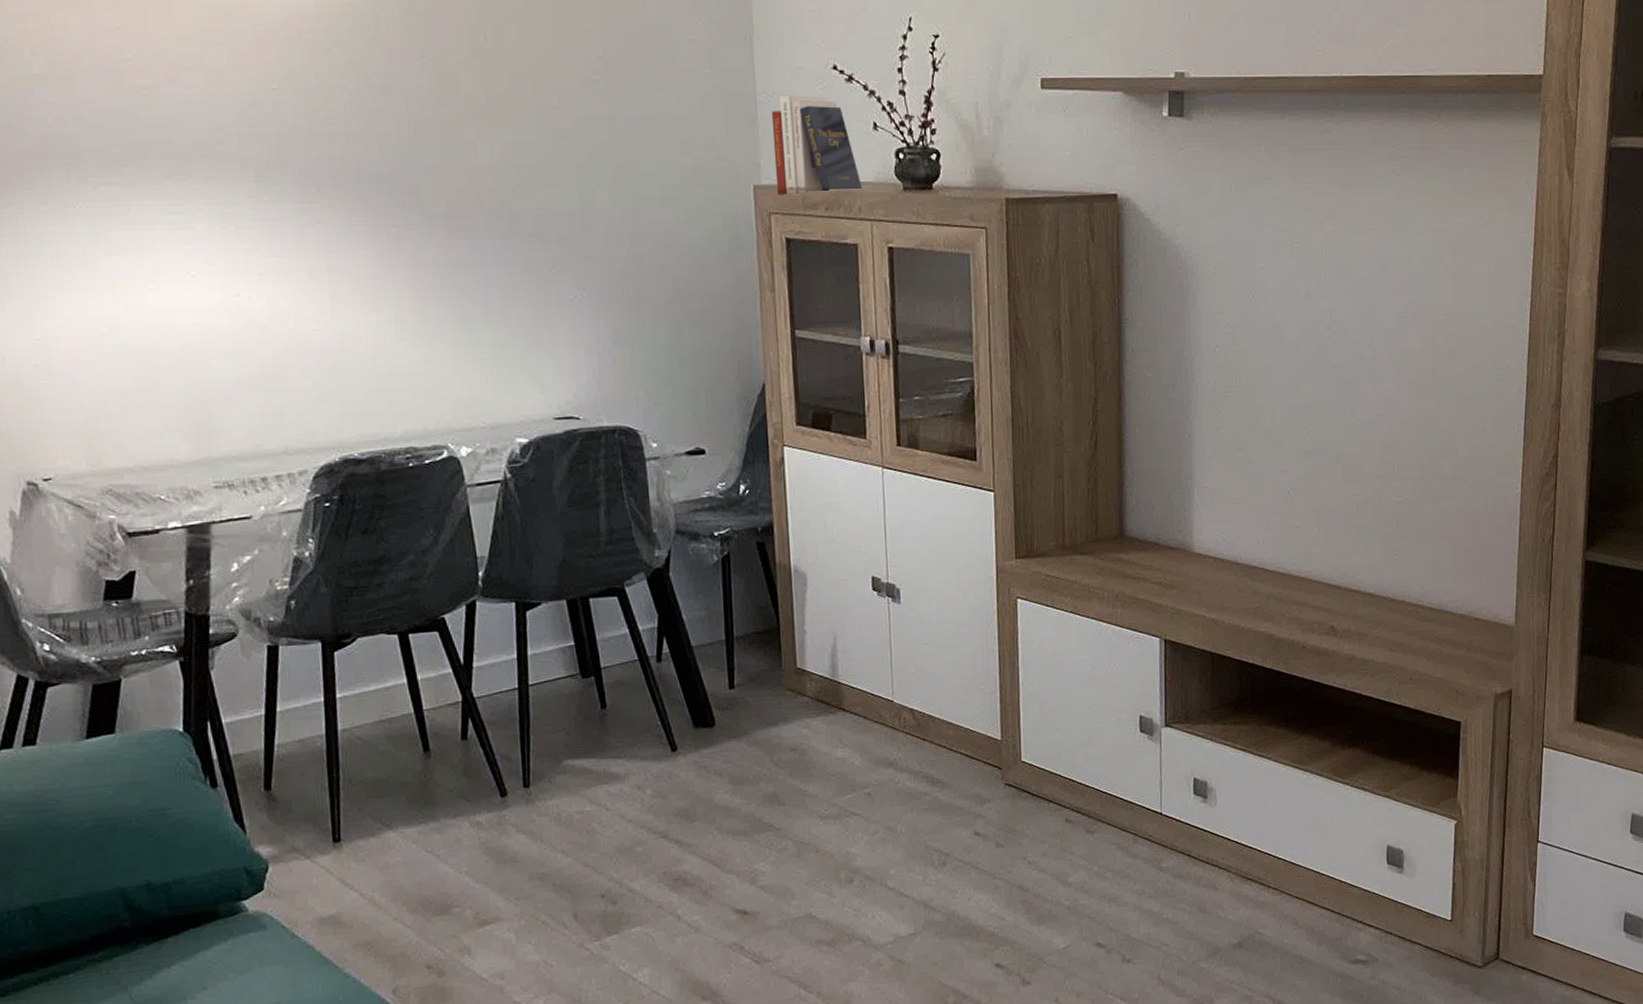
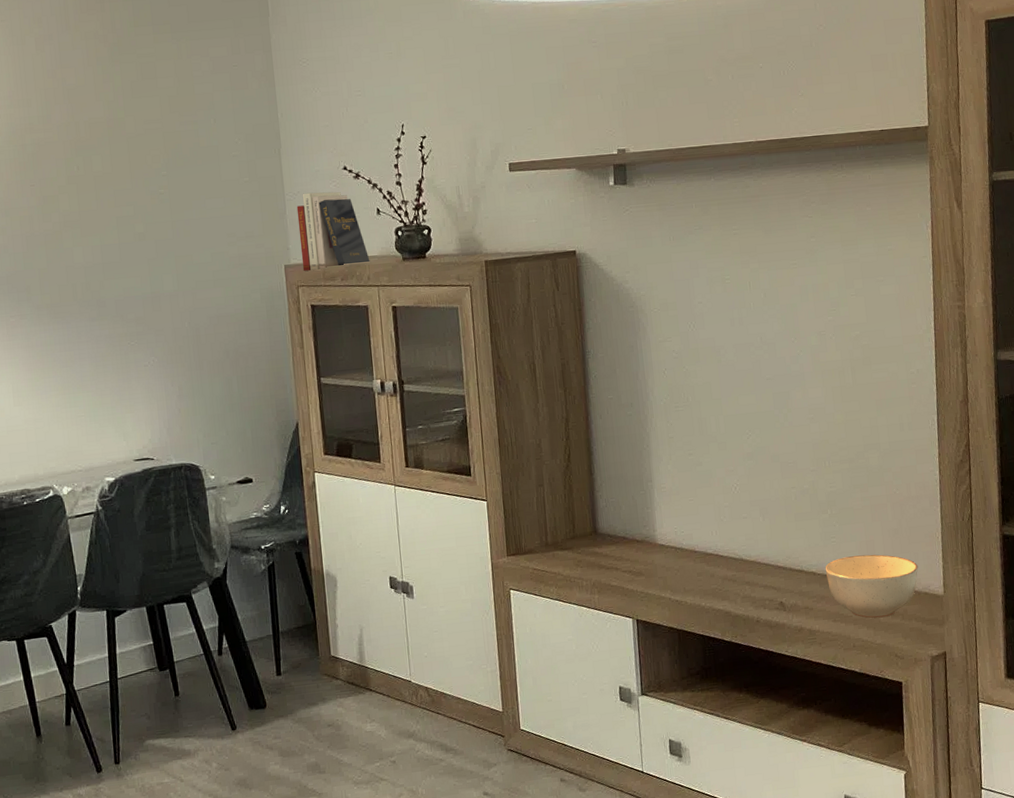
bowl: none [1384,576,1489,649] -> present [825,554,919,618]

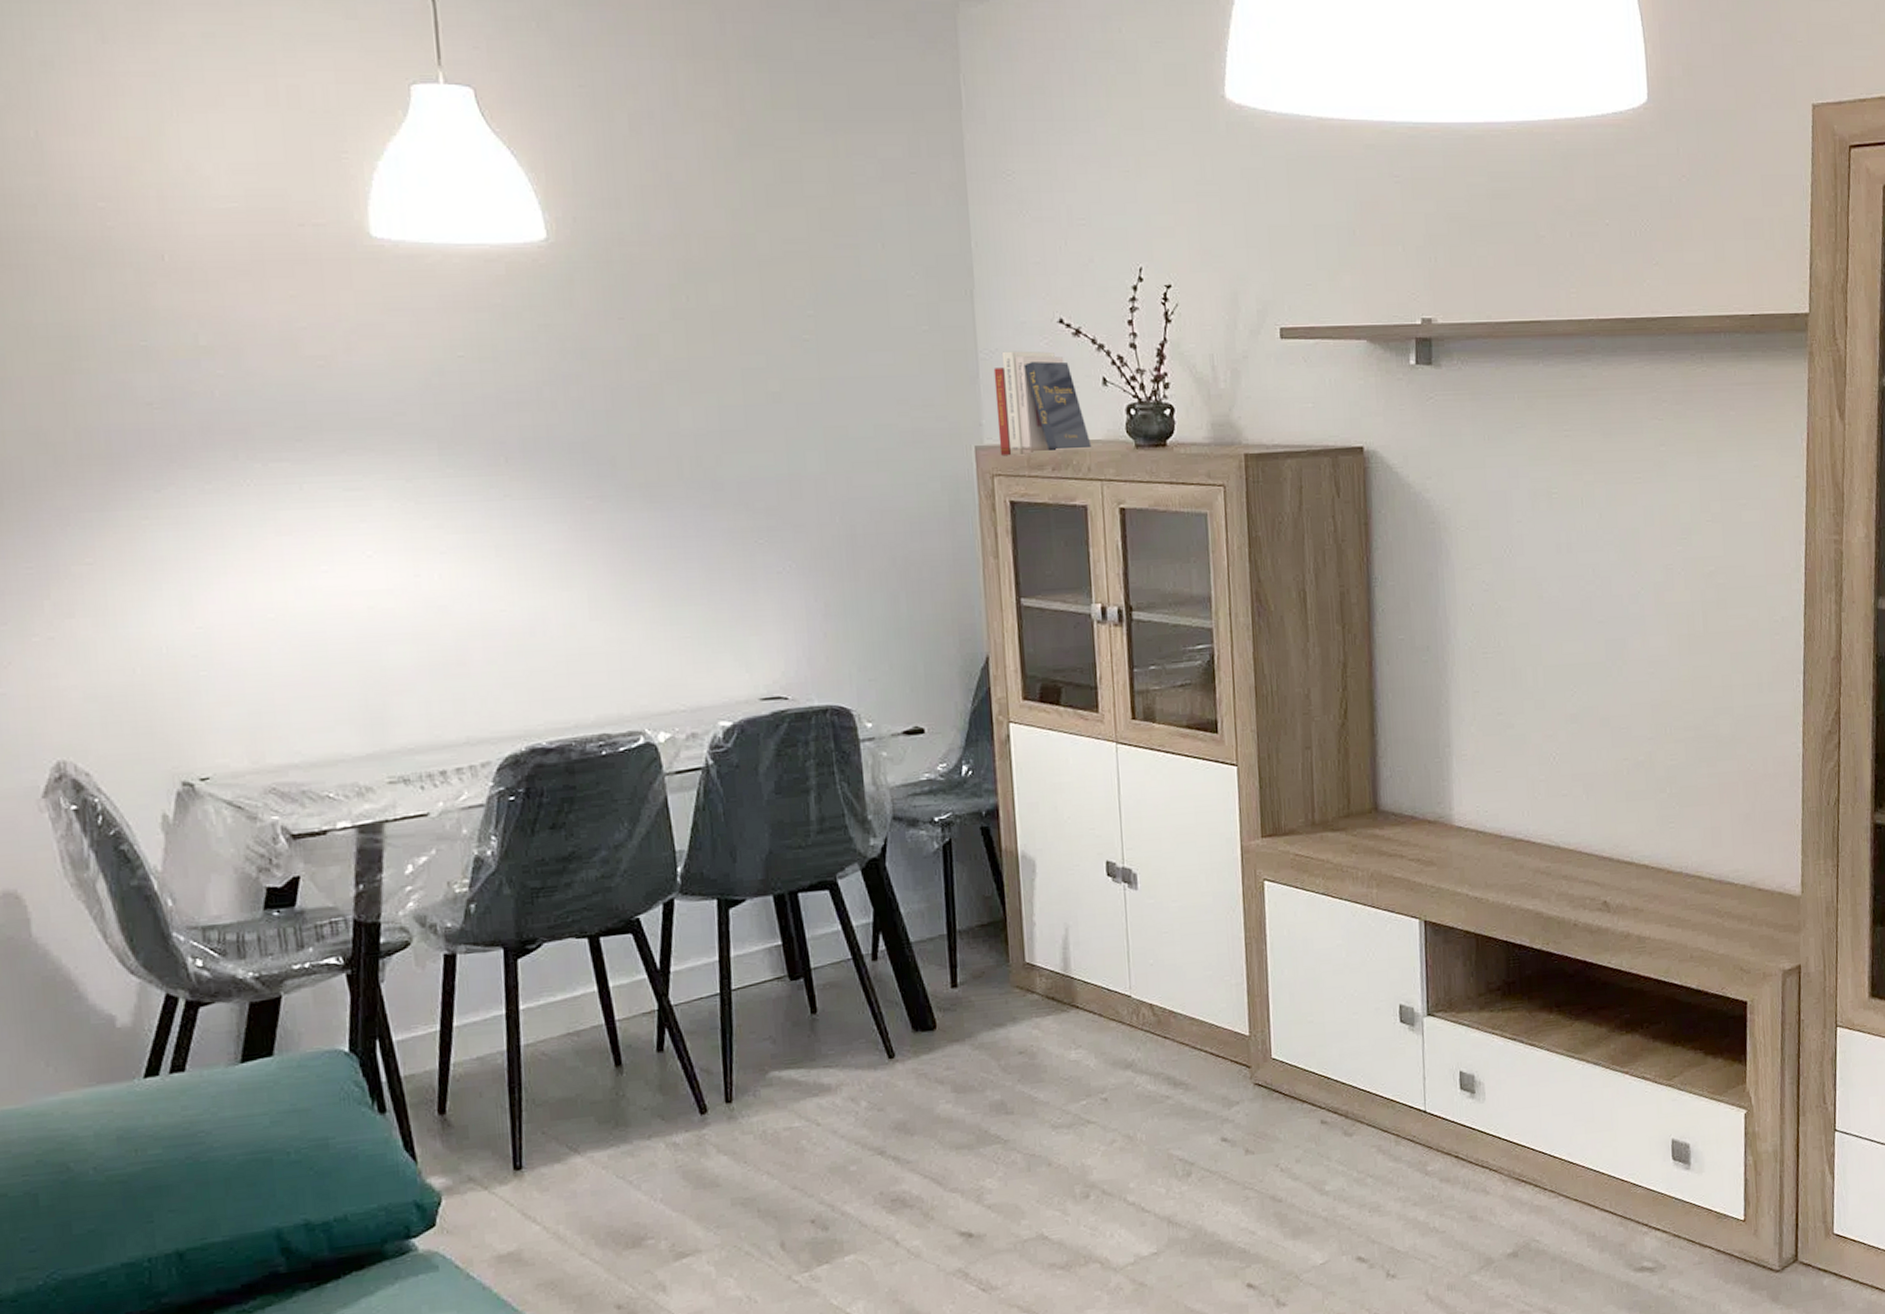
bowl: present [825,554,919,618] -> none [1660,844,1773,923]

